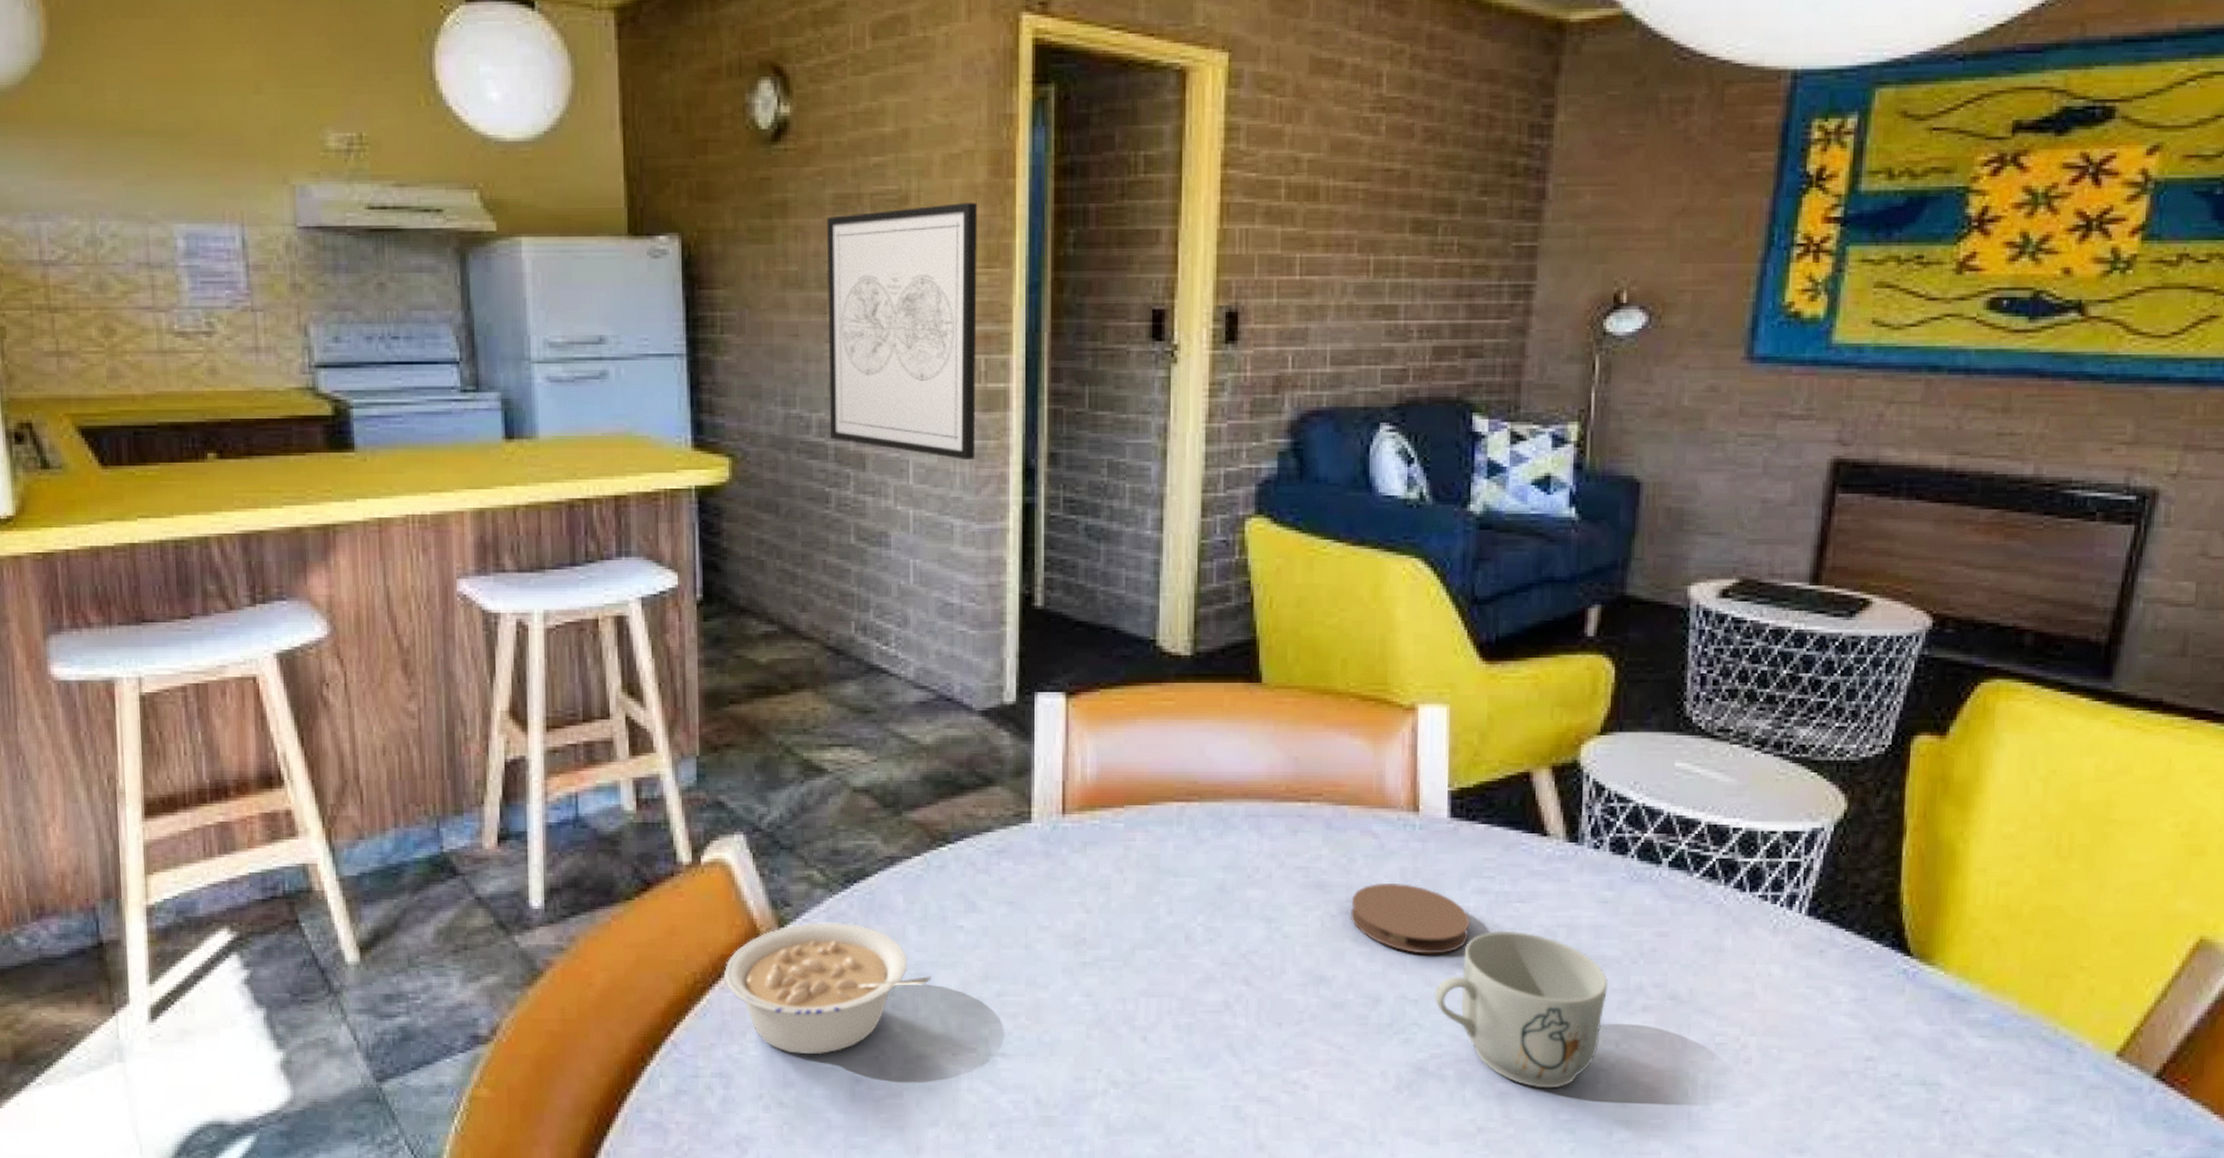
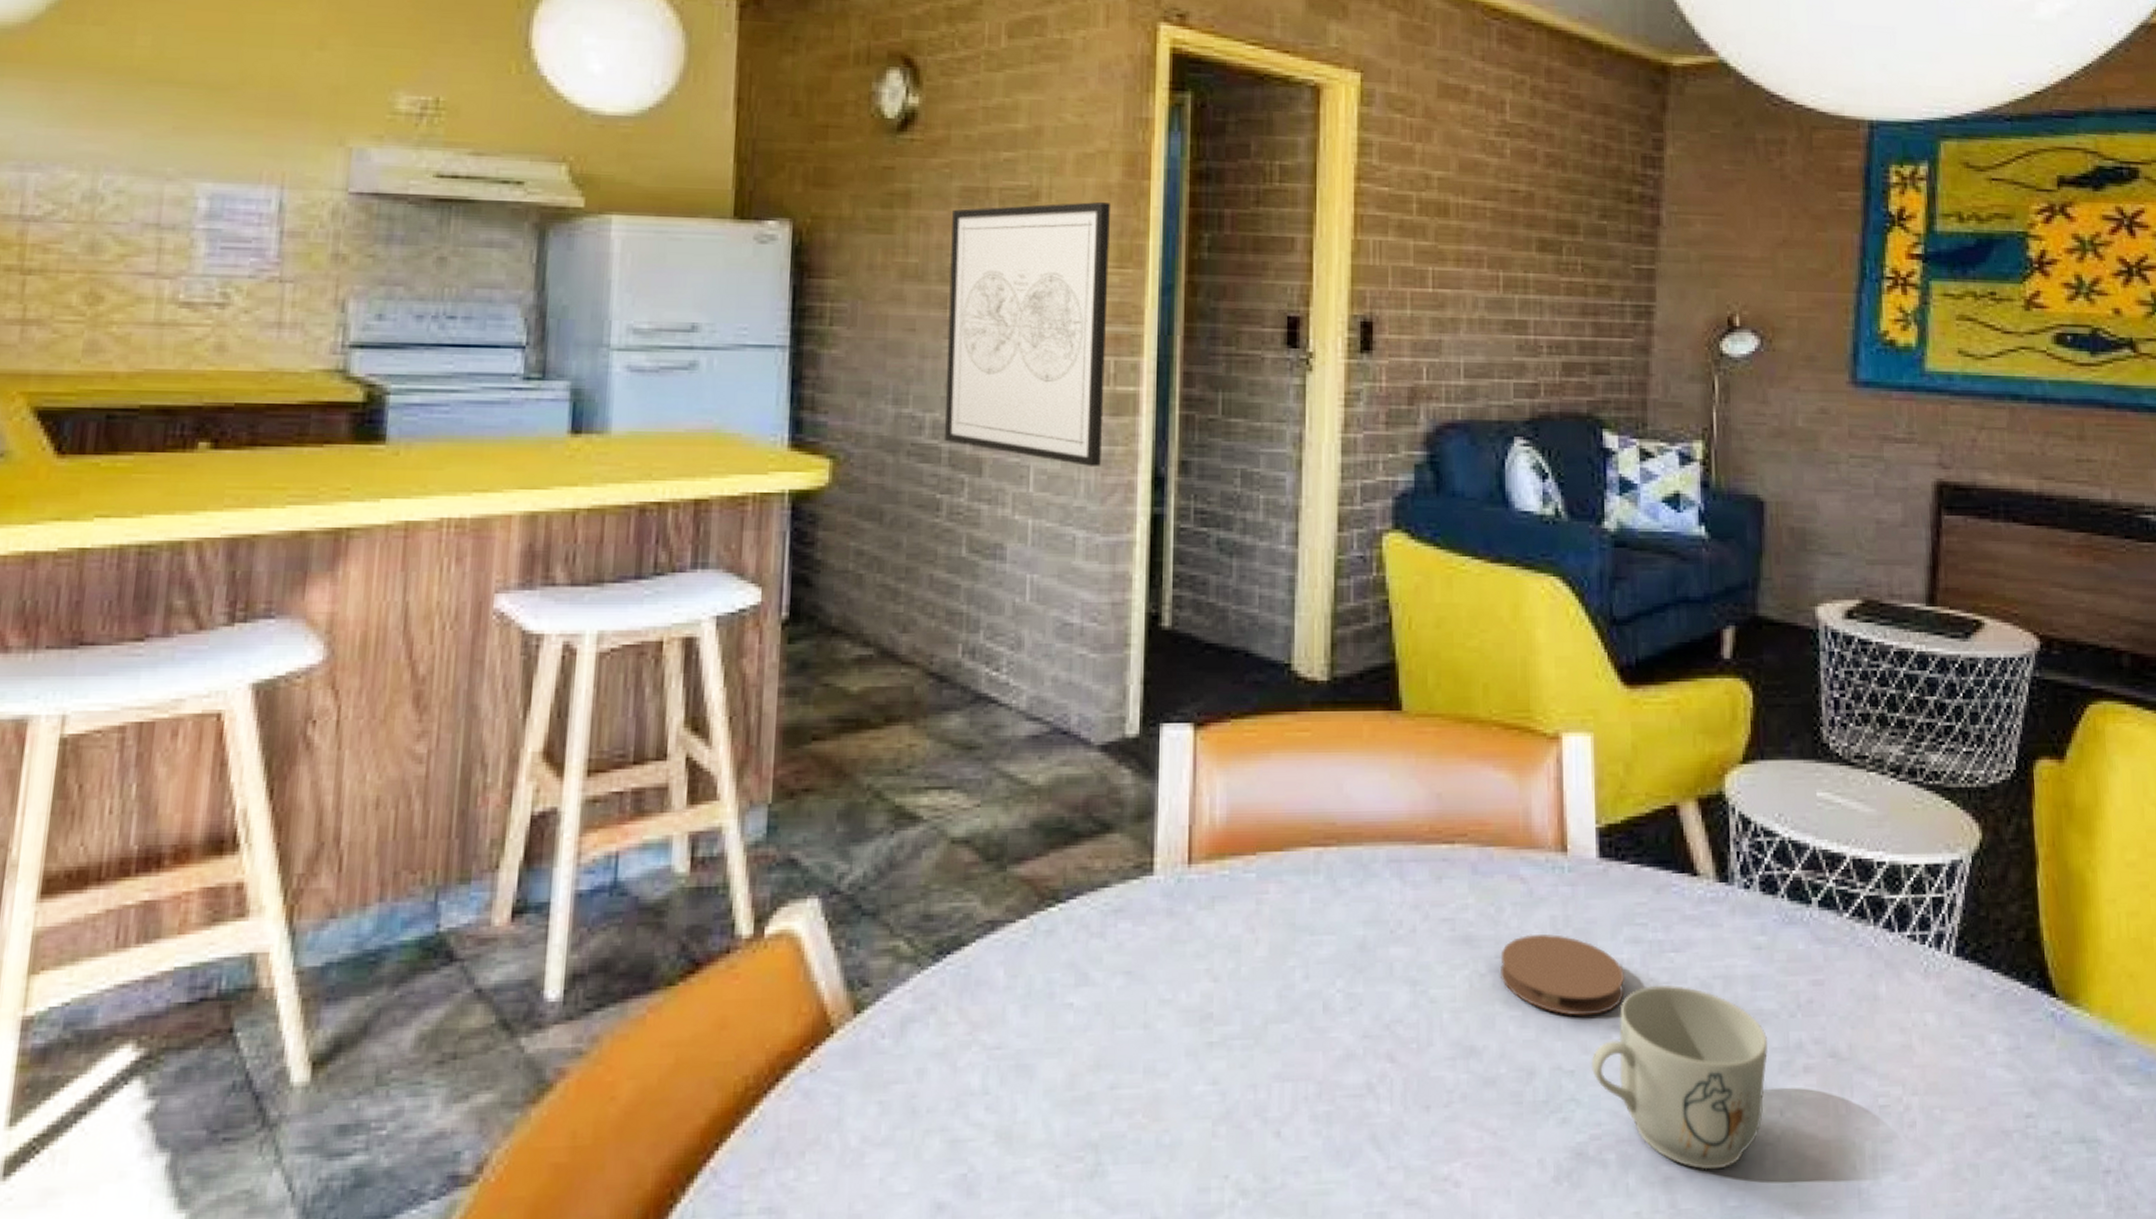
legume: present [725,921,932,1055] -> none [783,1003,1034,1177]

